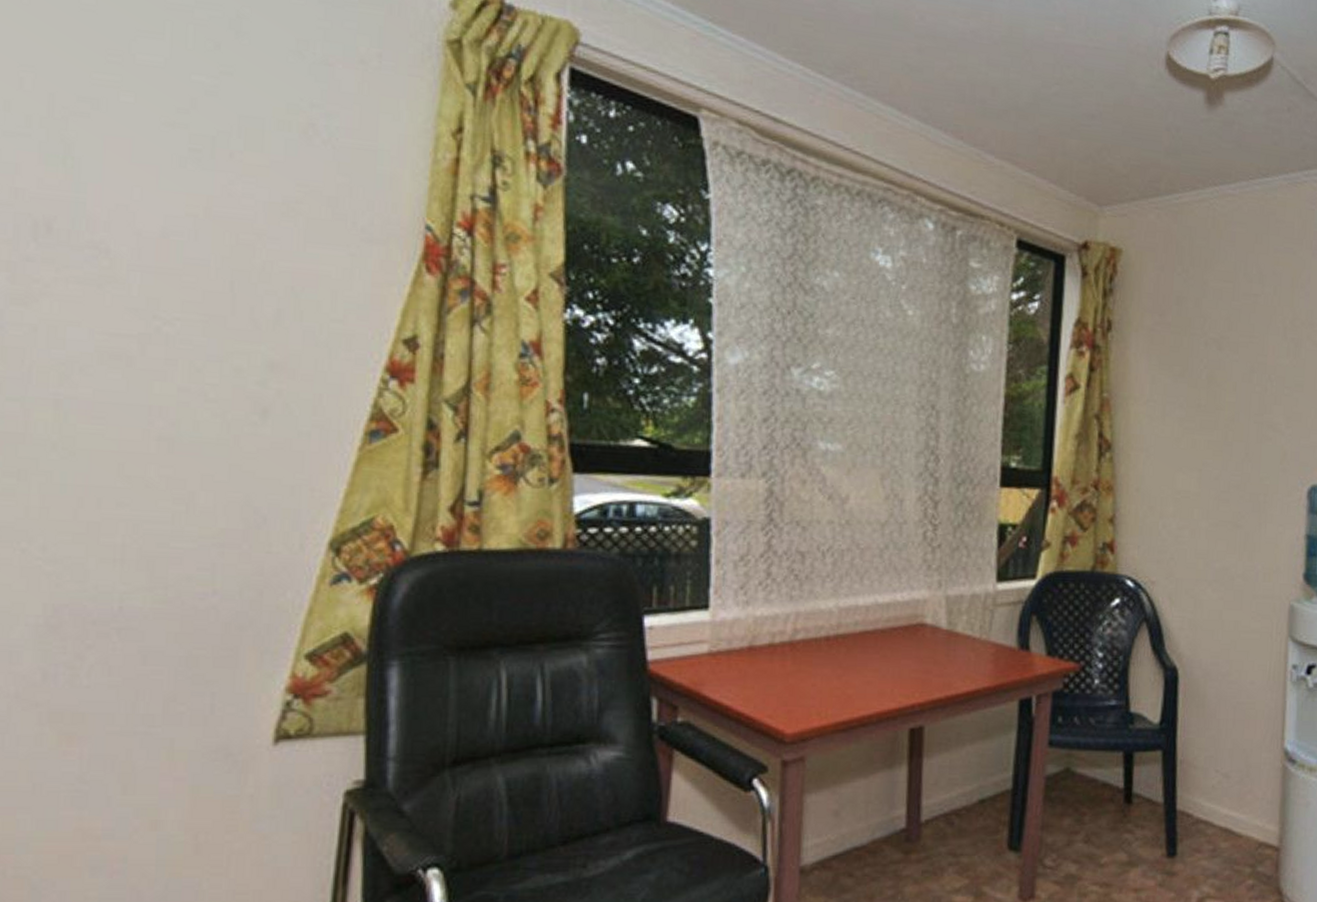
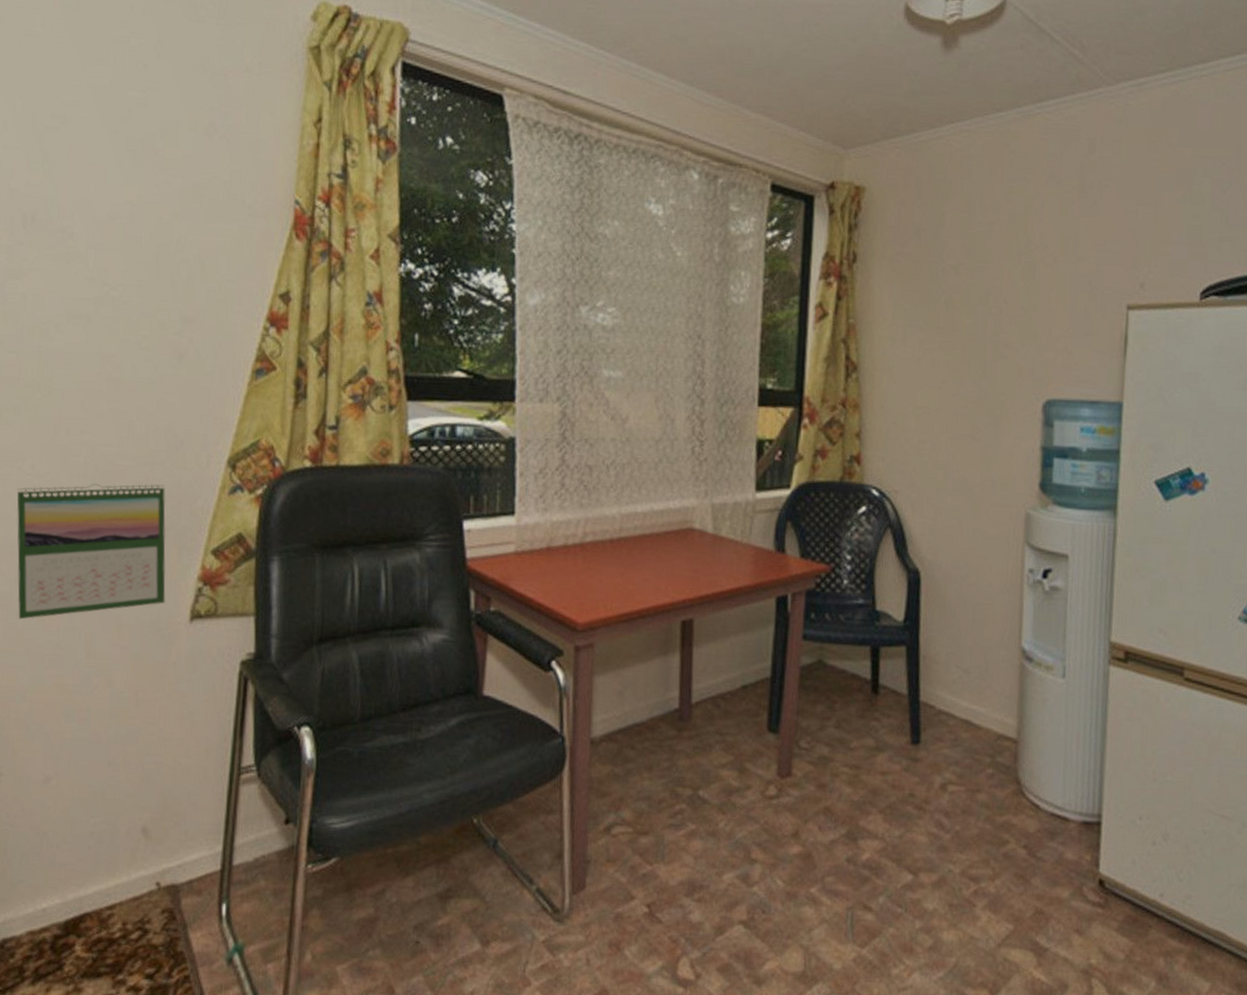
calendar: none [19,571,241,747] -> present [17,484,166,620]

